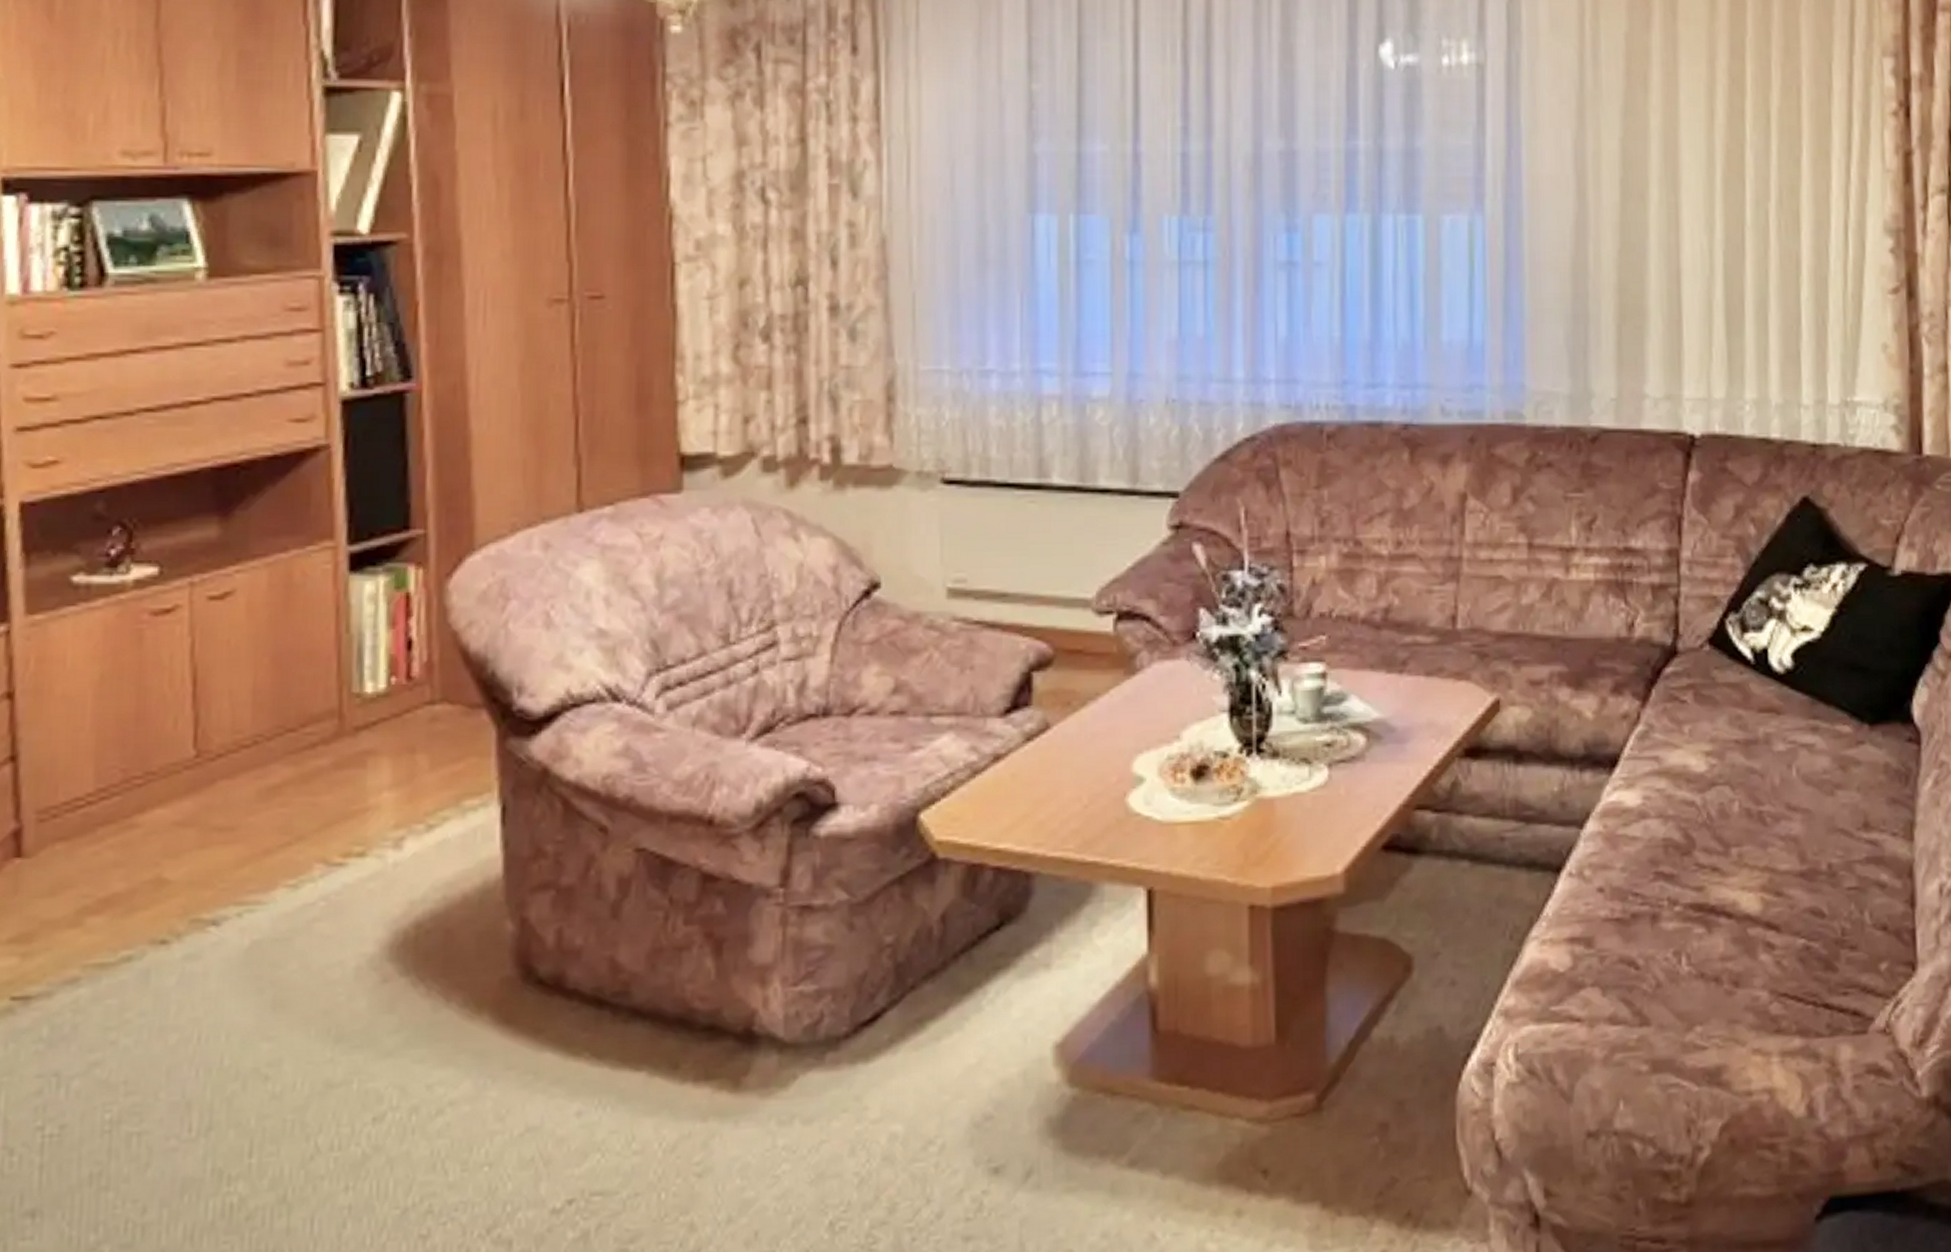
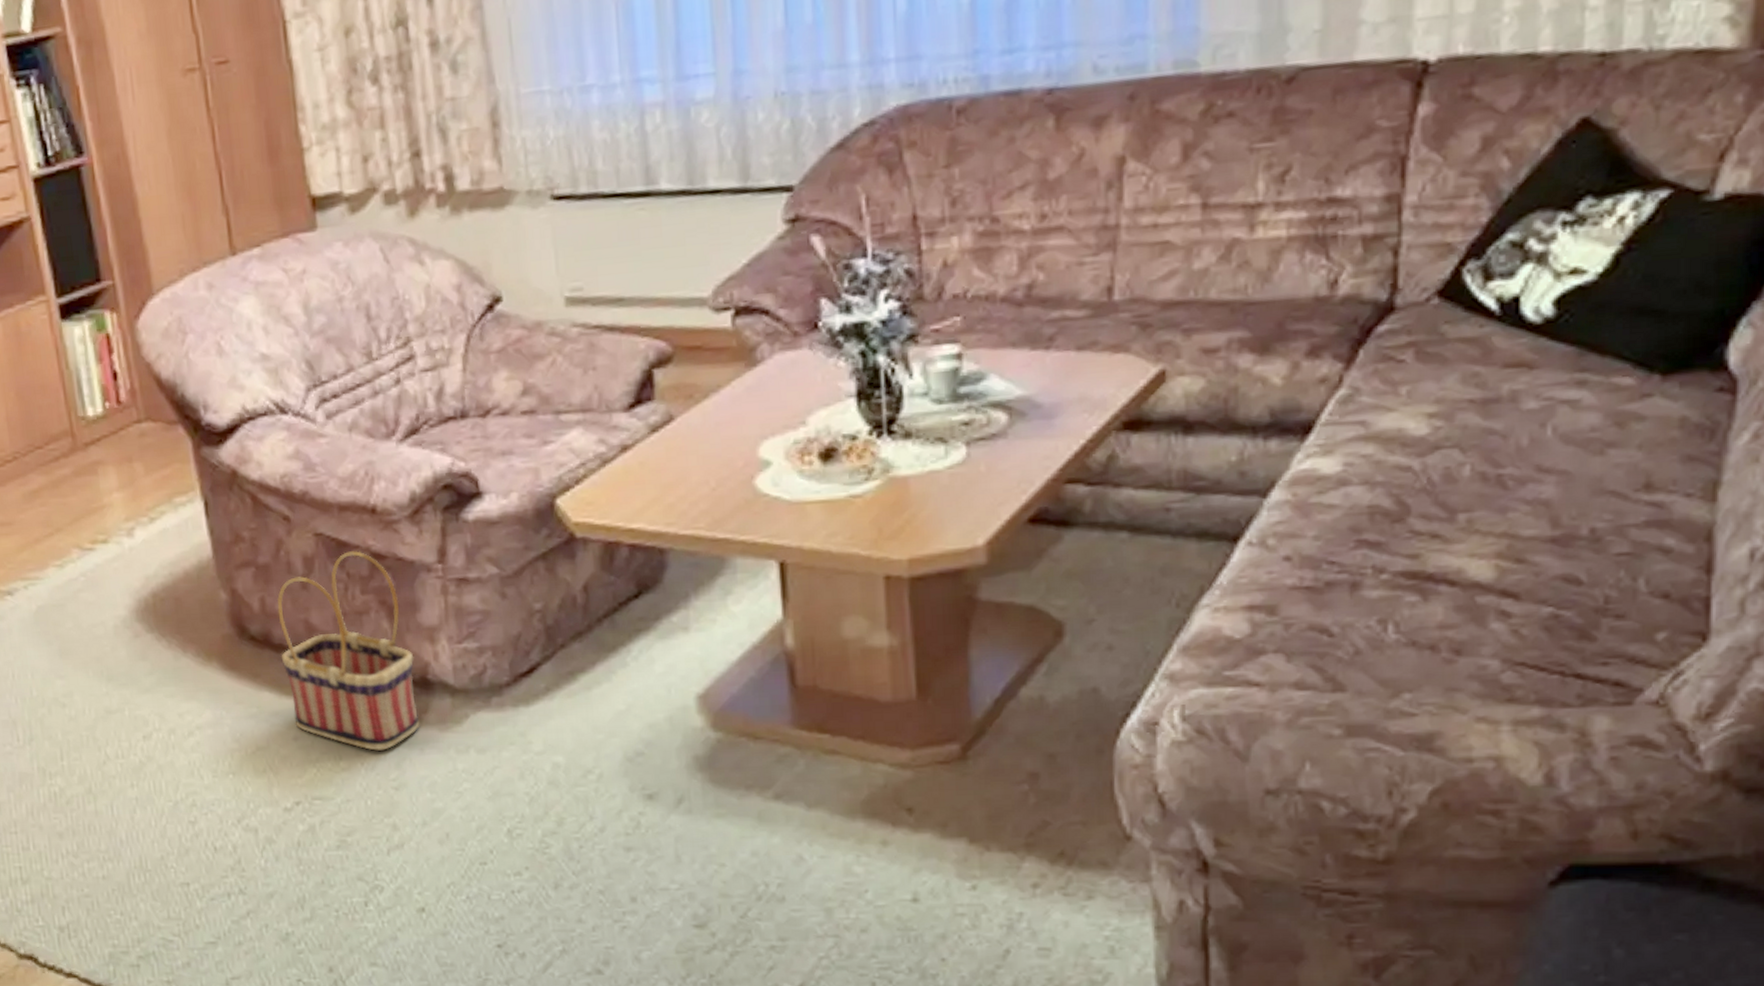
basket: none [573,871,739,1126] -> present [277,551,420,751]

